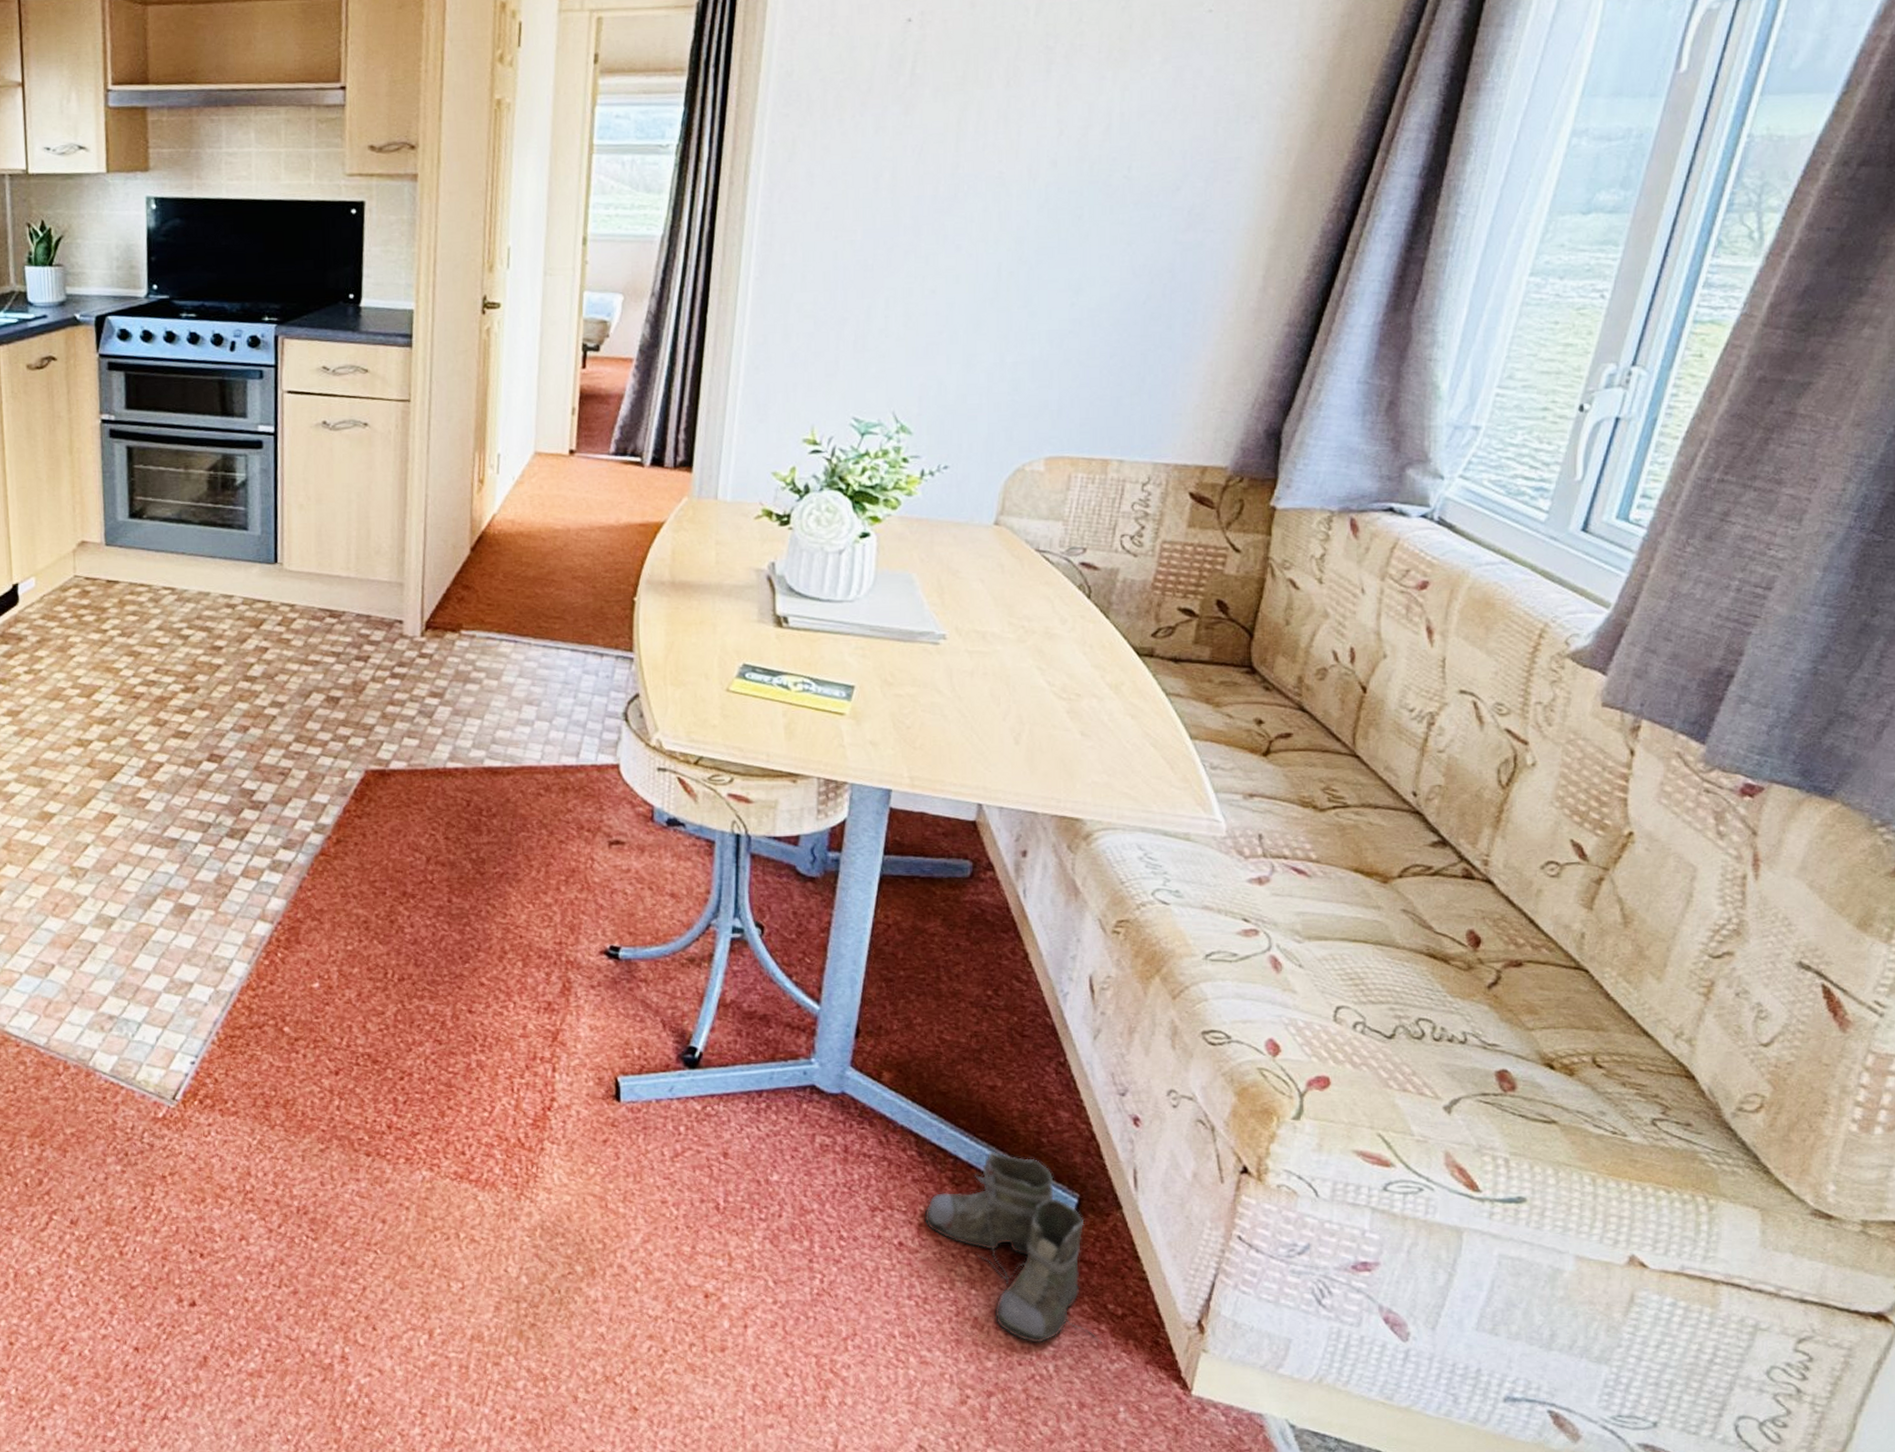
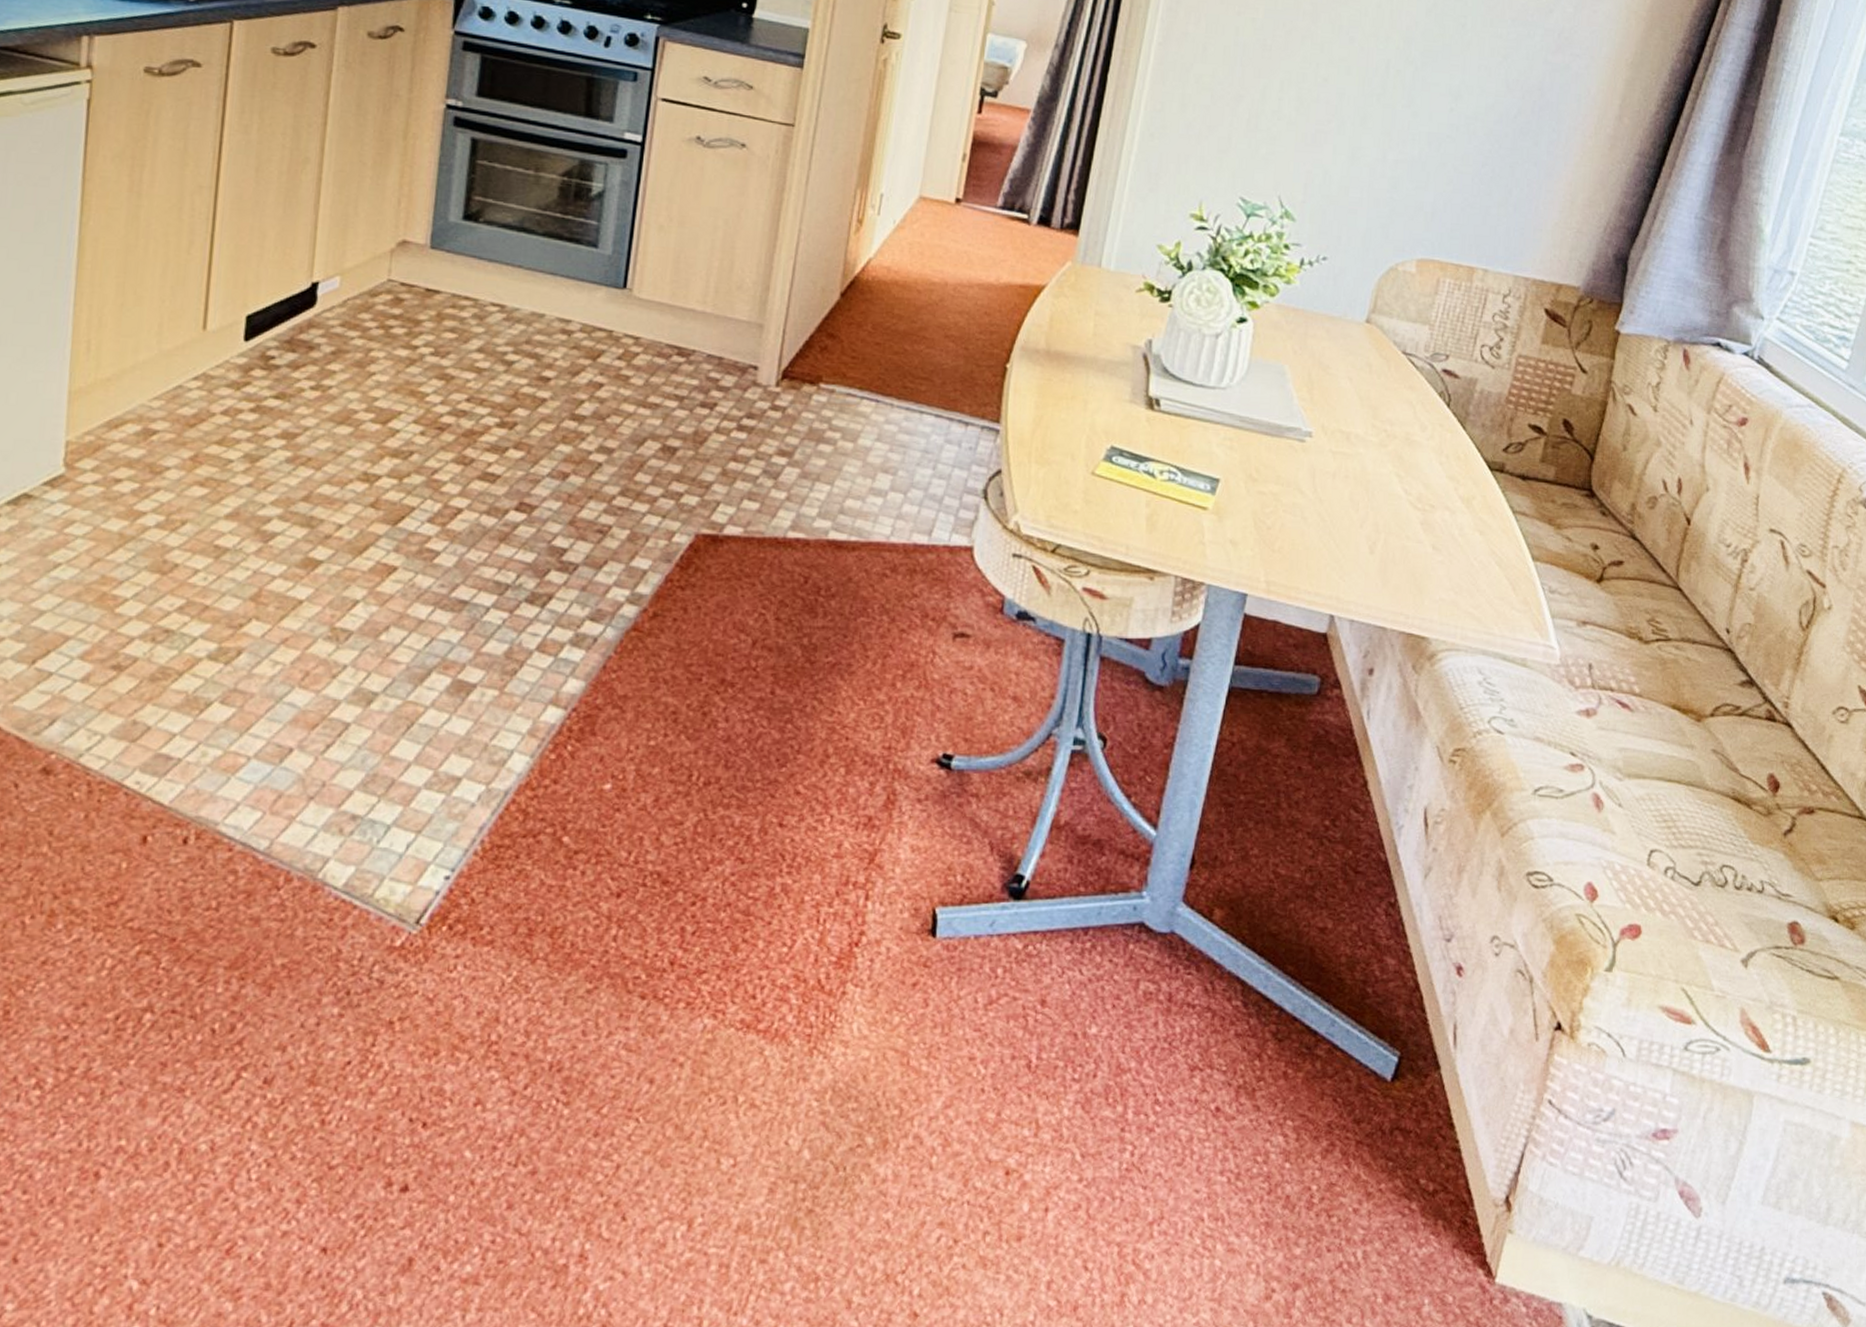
boots: present [924,1151,1102,1344] -> none [1244,1002,1412,1225]

